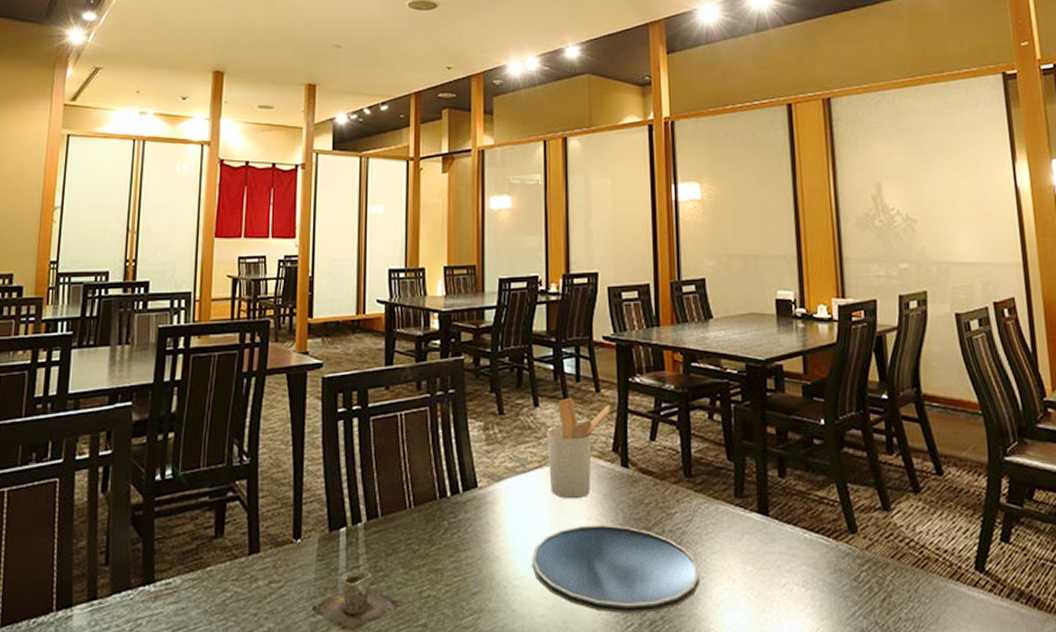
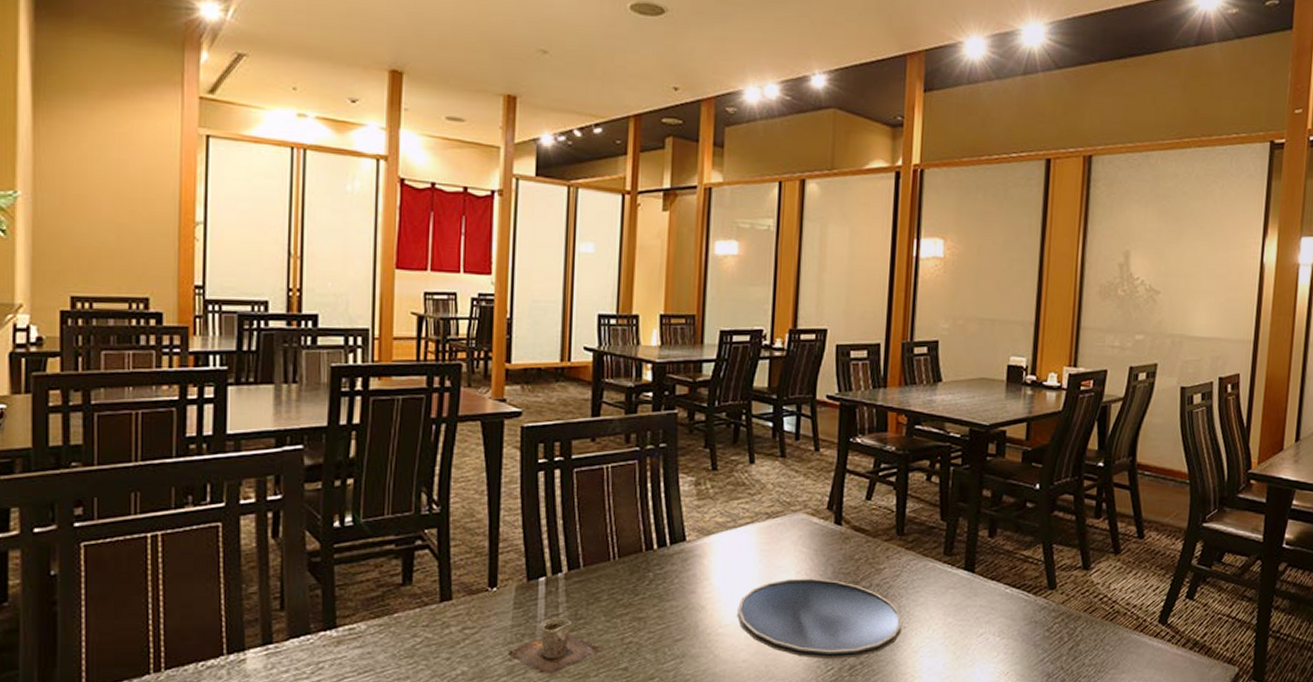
utensil holder: present [547,398,612,499] -> none [760,456,830,554]

